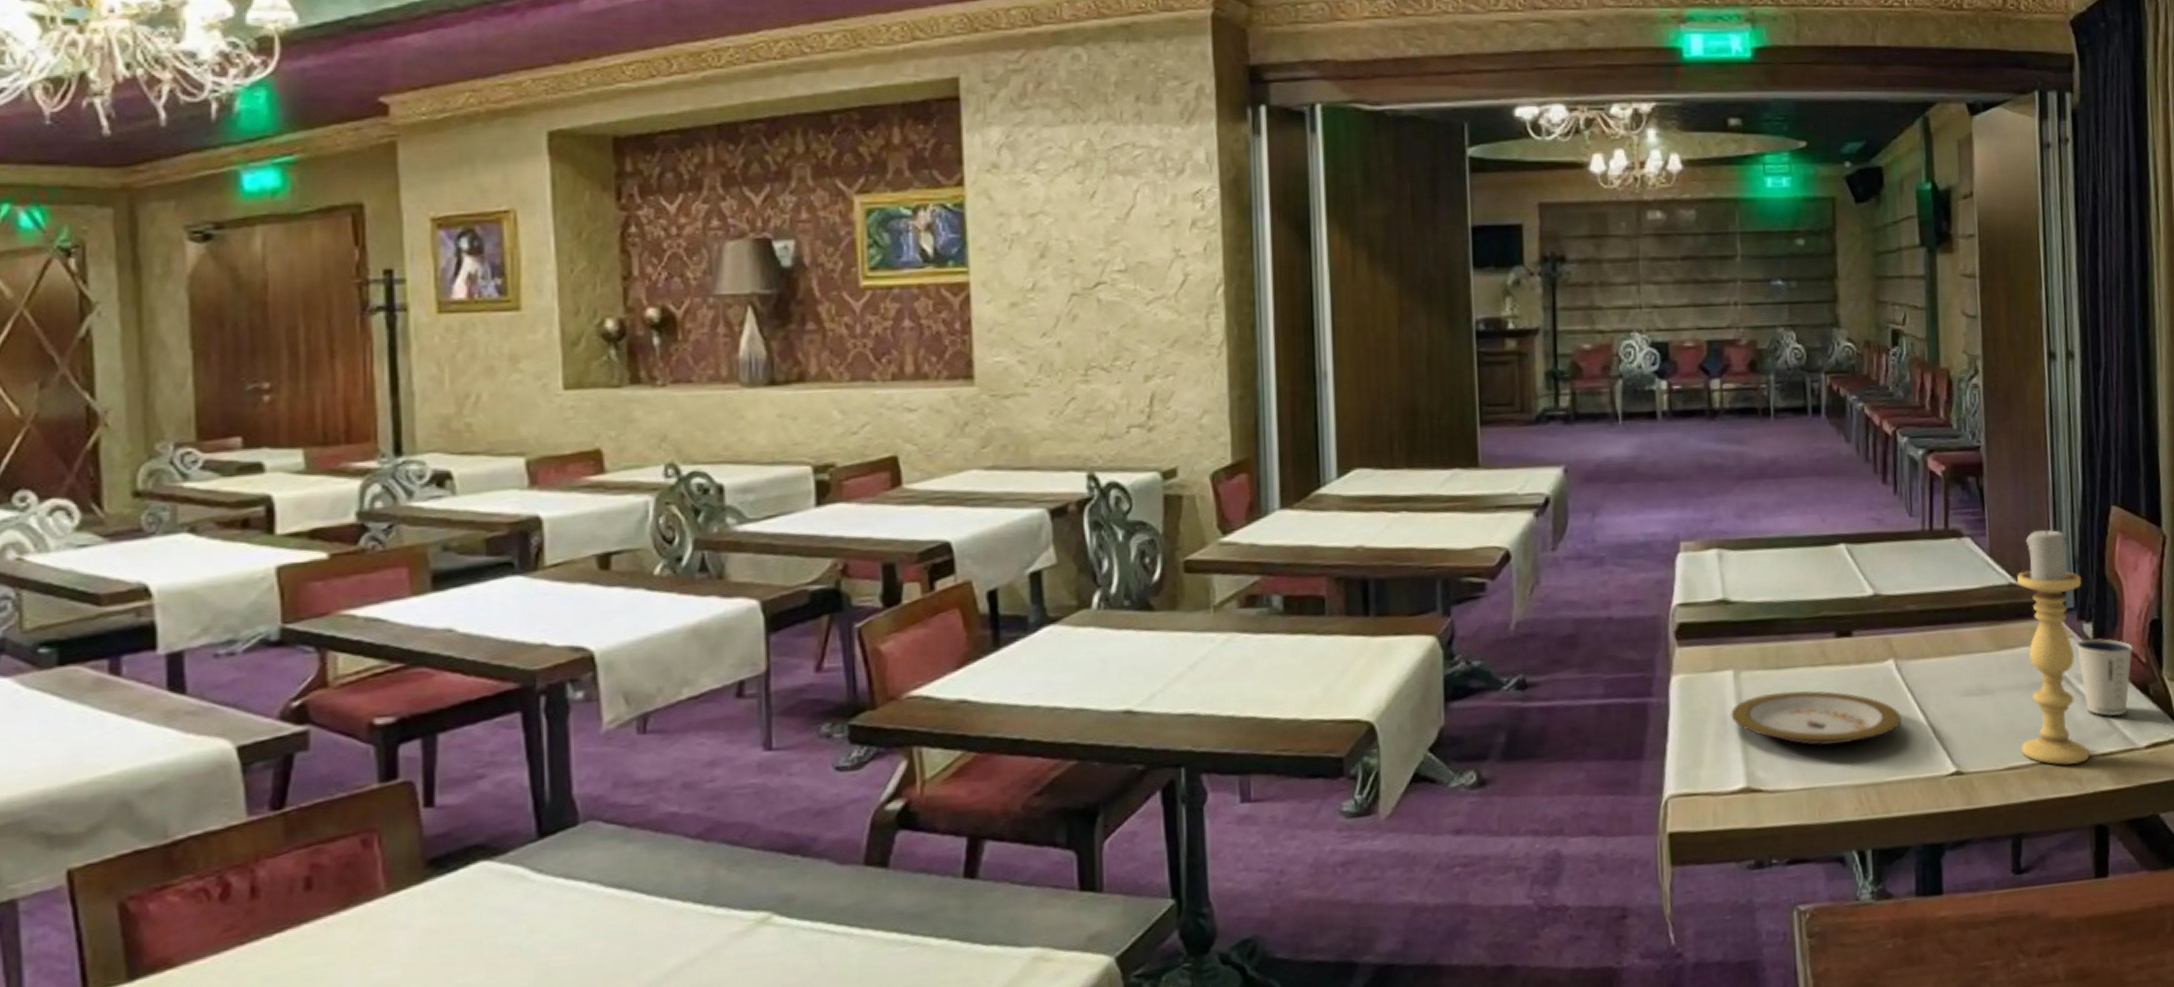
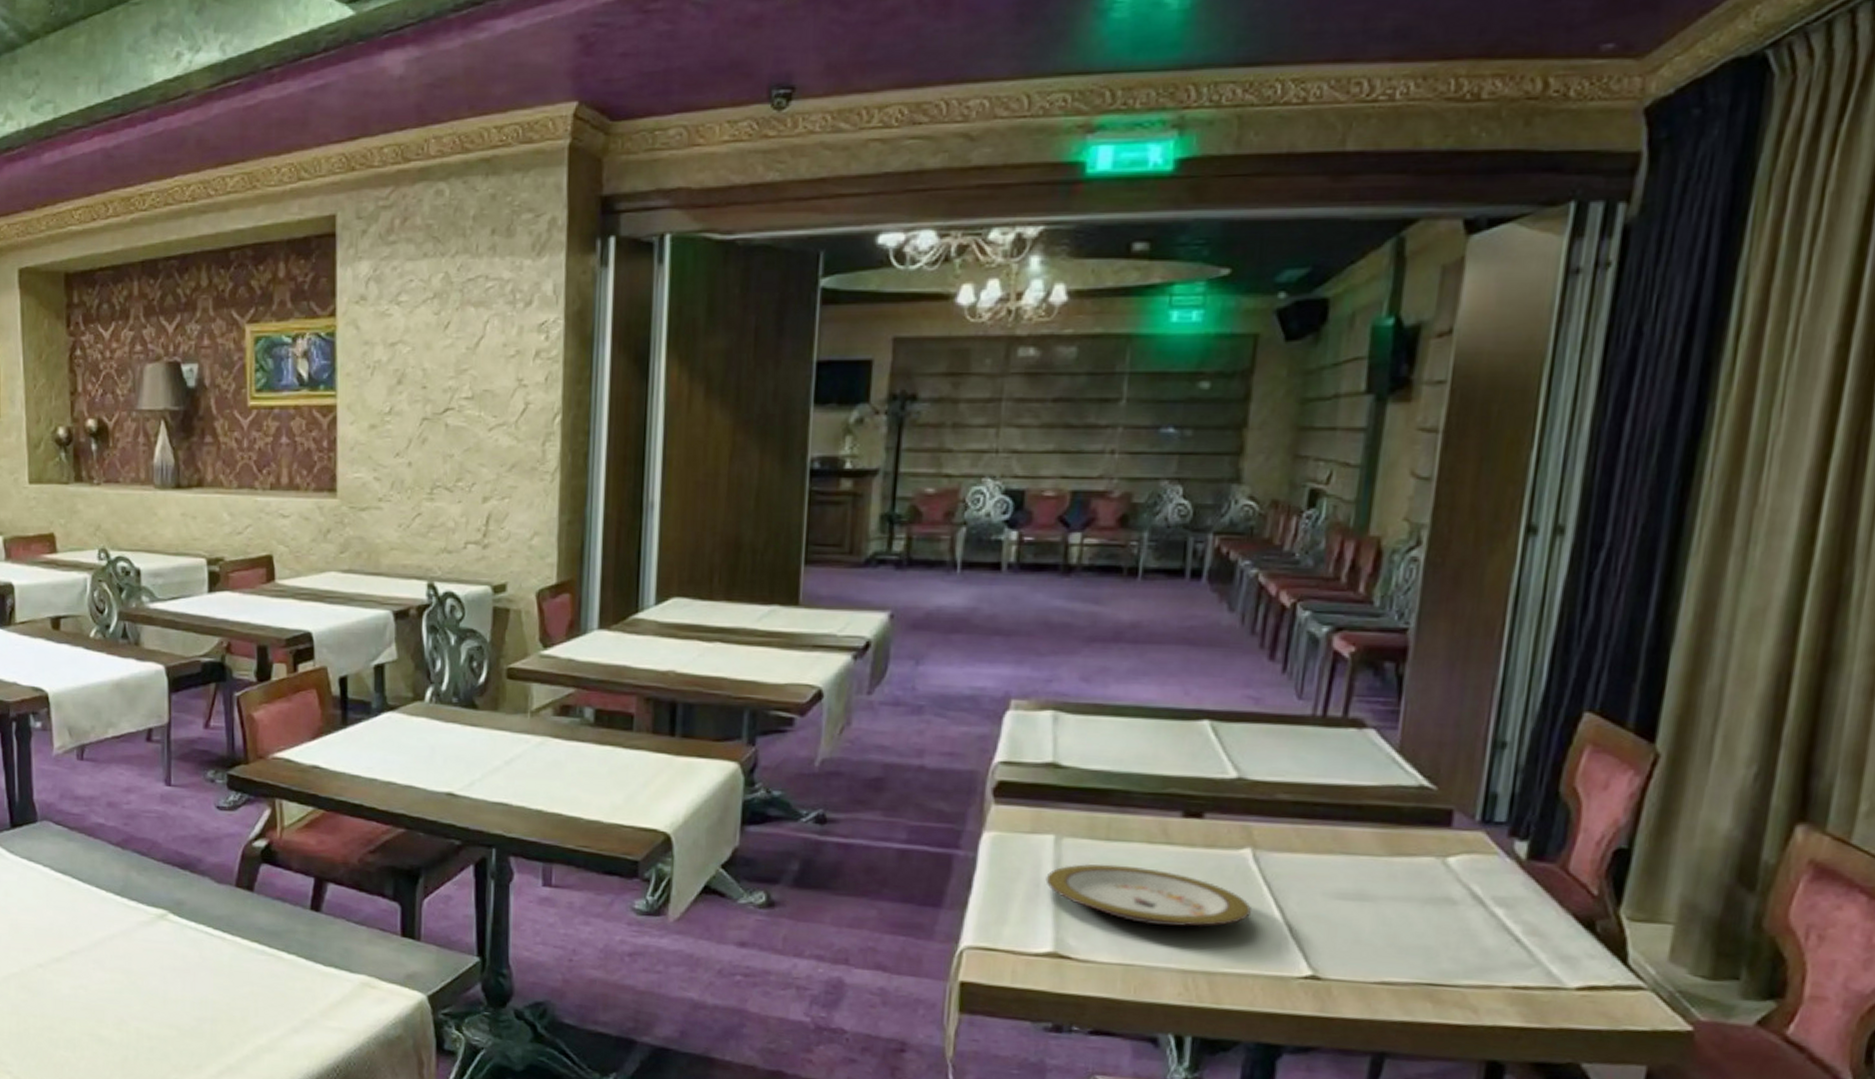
candle holder: present [2017,526,2090,765] -> none [1401,727,1523,993]
dixie cup: present [2076,638,2134,716] -> none [1499,858,1584,950]

